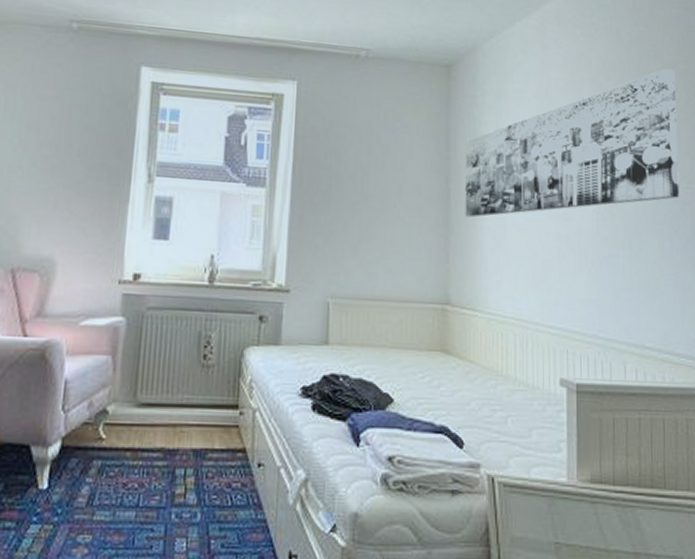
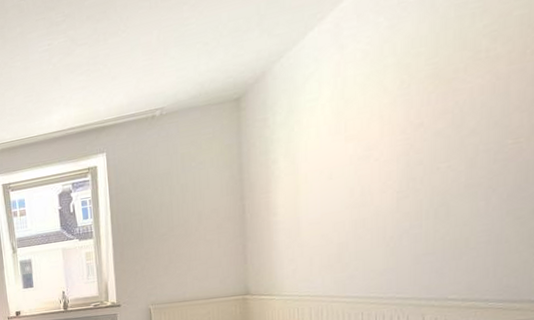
wall art: present [465,69,680,218] -> none [258,19,509,225]

